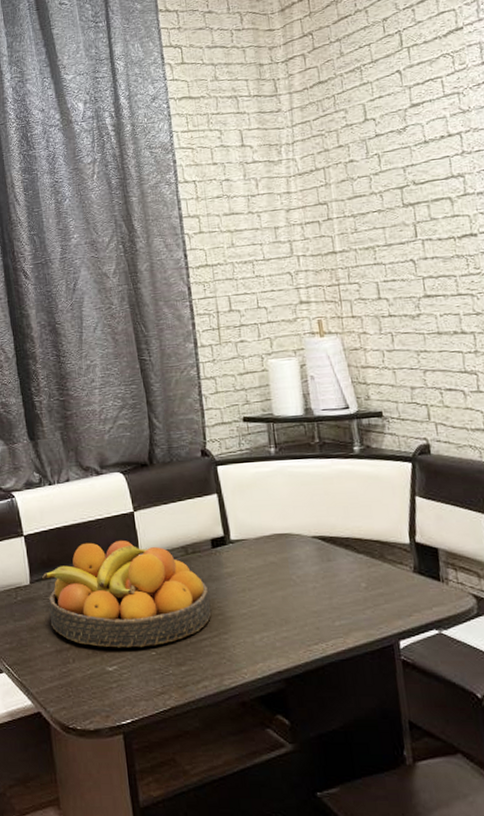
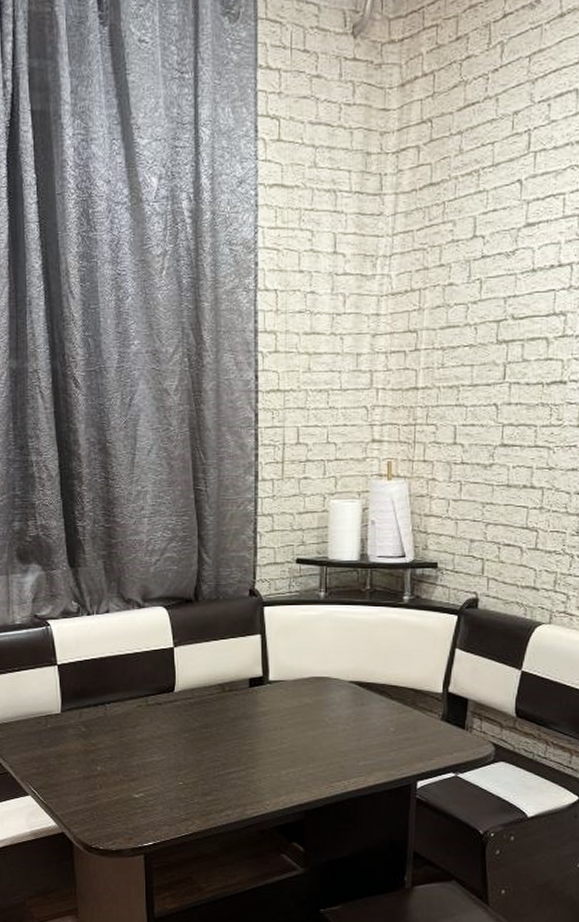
fruit bowl: present [42,541,212,648] -> none [74,675,242,778]

